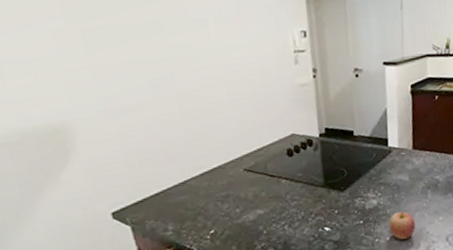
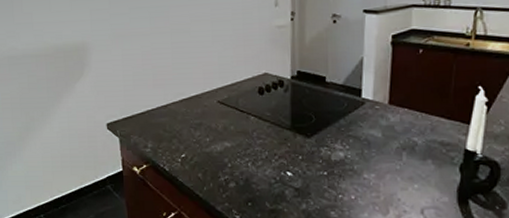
apple: present [389,211,415,240] -> none [355,170,385,201]

